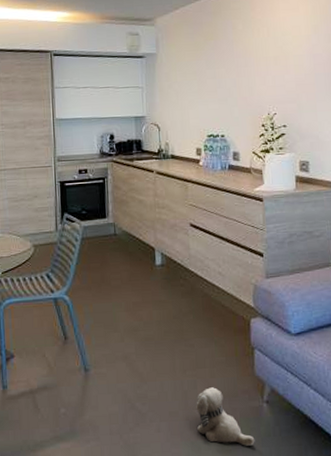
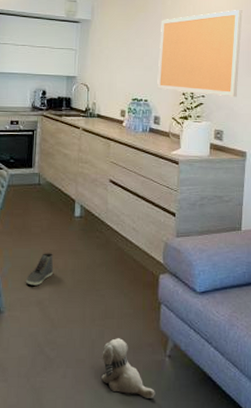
sneaker: none [109,305,138,340] -> present [25,253,54,286]
bulletin board: none [233,28,323,125] -> present [157,10,243,97]

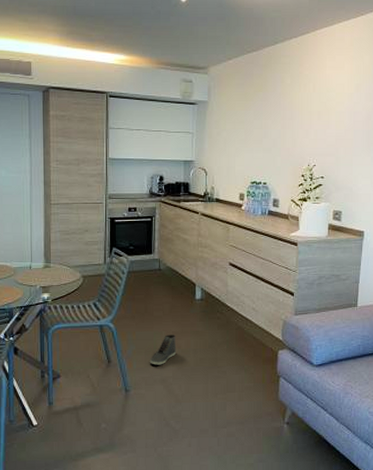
plush toy: present [100,338,155,398] -> none [223,409,274,460]
bulletin board: present [157,10,243,97] -> none [276,87,364,177]

